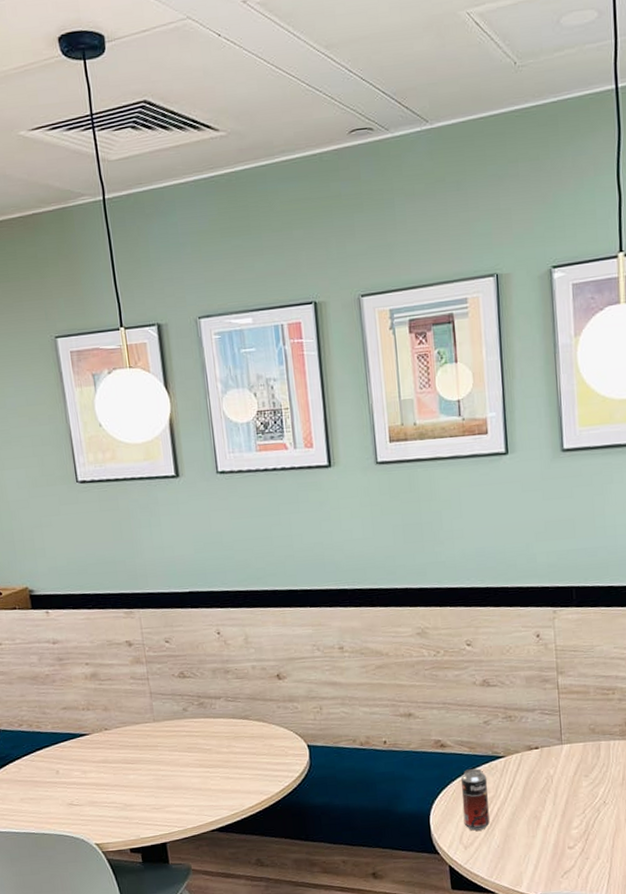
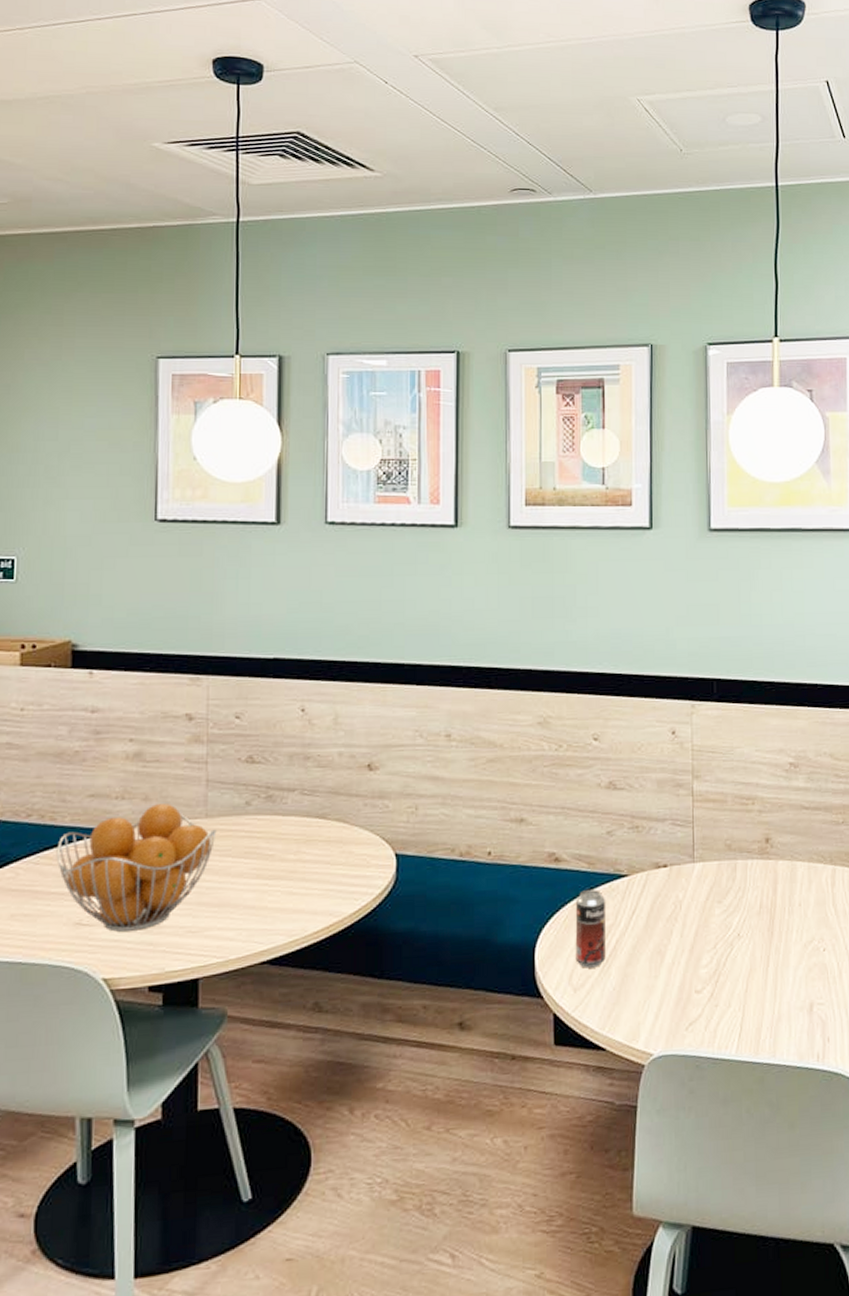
fruit basket: none [45,712,164,809] -> present [56,803,217,932]

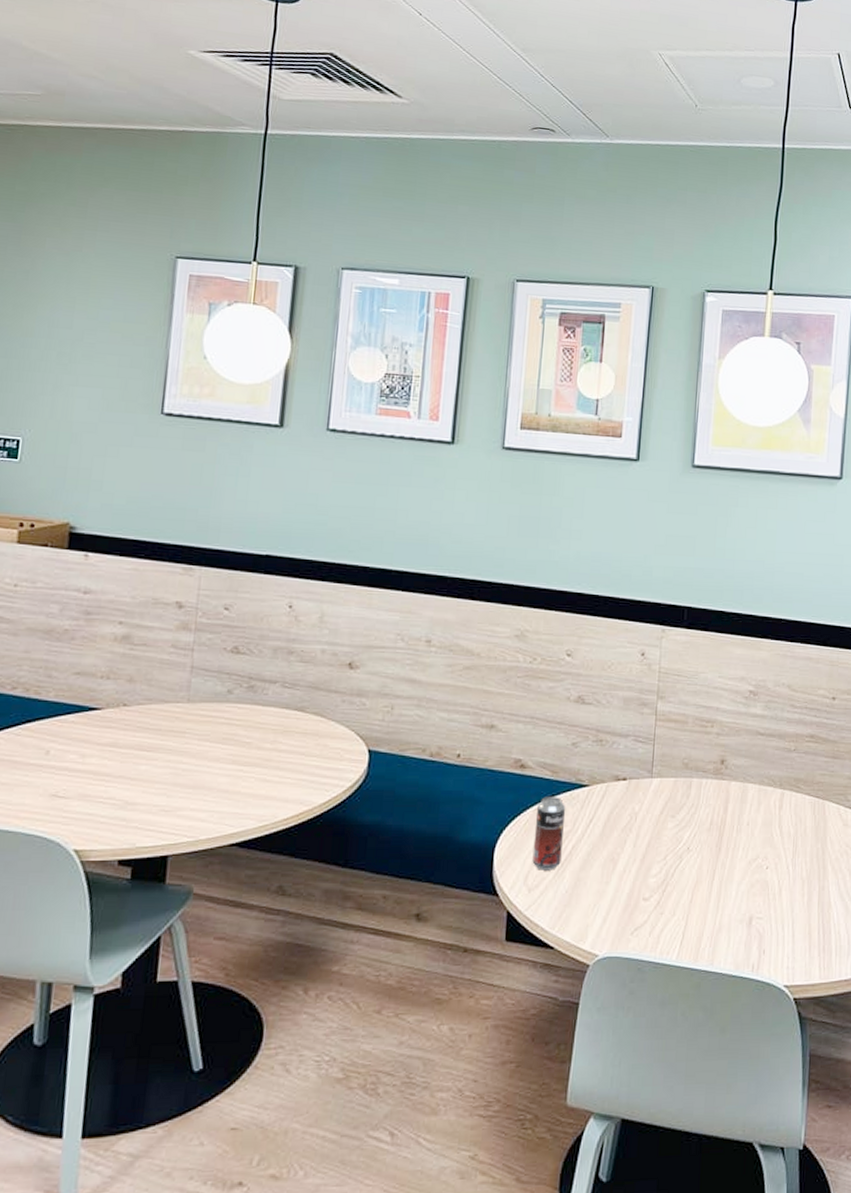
fruit basket: present [56,803,217,932] -> none [37,685,197,806]

